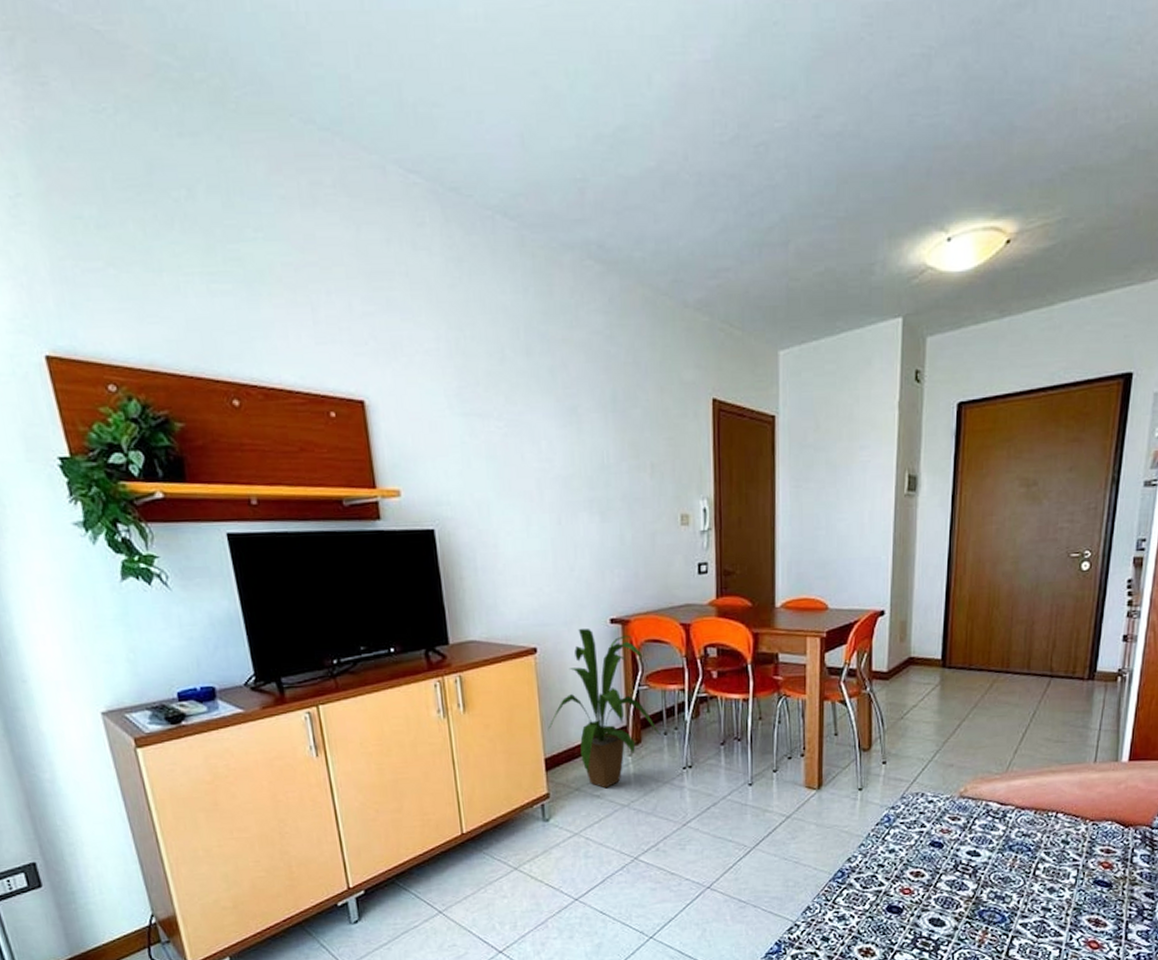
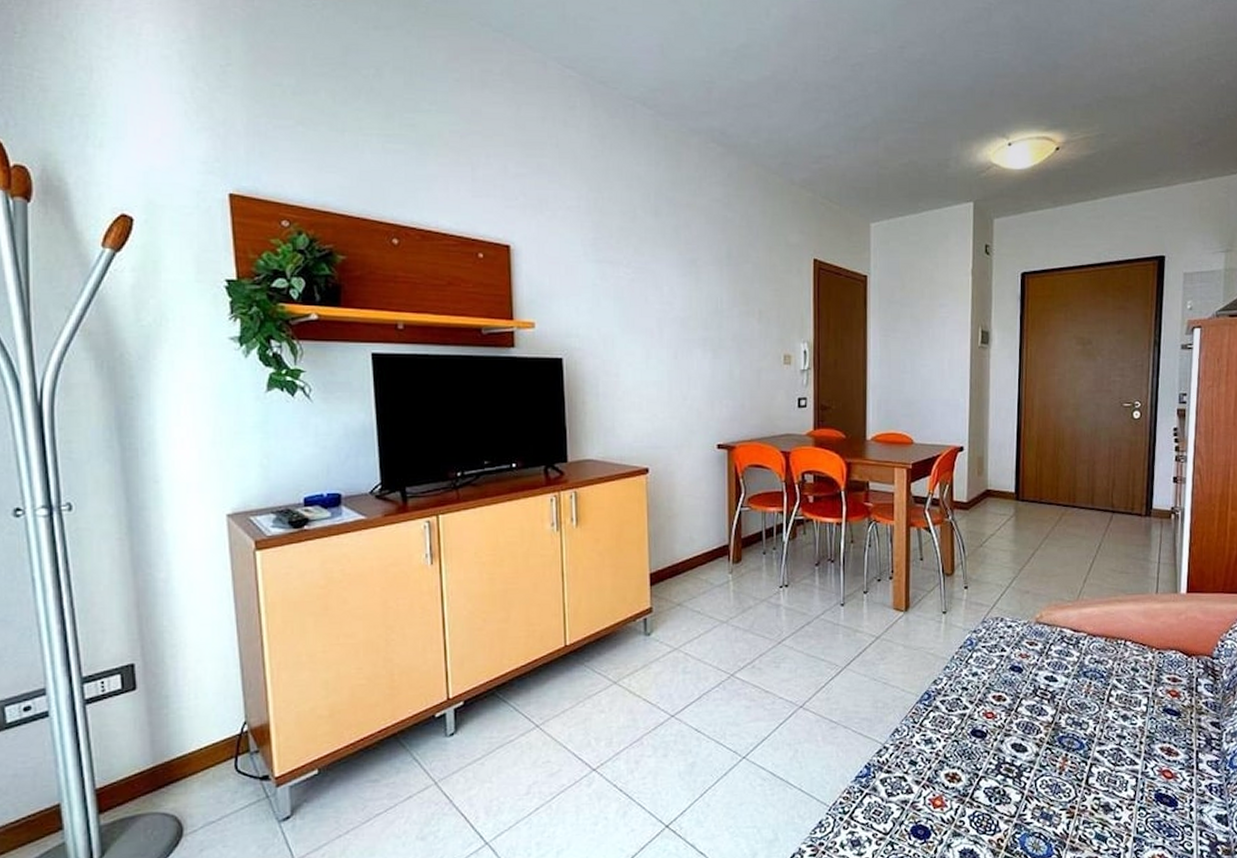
house plant: present [548,629,660,789] -> none [655,453,759,605]

